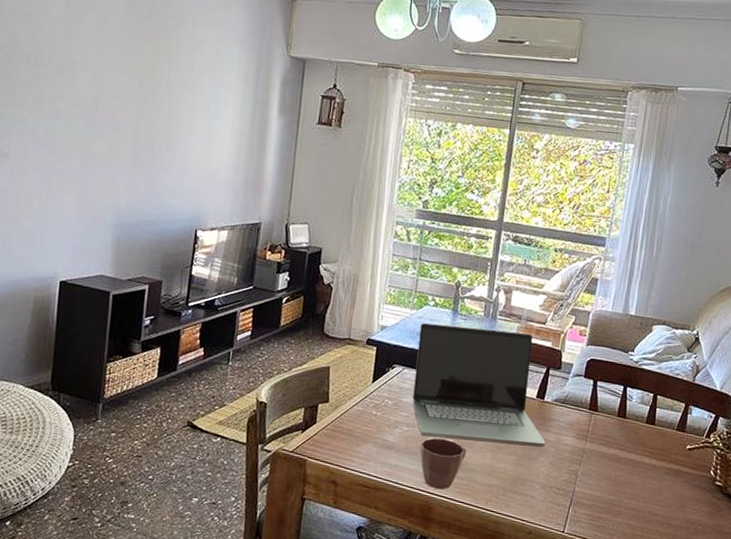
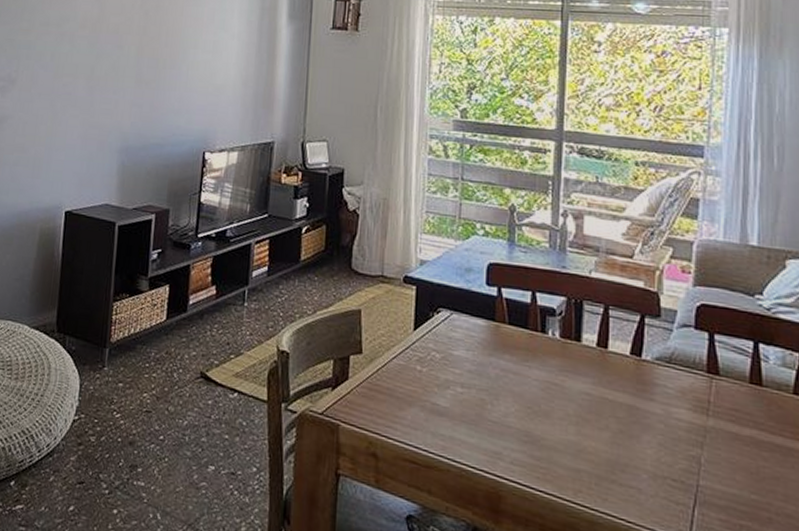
laptop: present [412,323,546,446] -> none [466,257,650,421]
cup: present [419,438,466,490] -> none [480,403,541,473]

